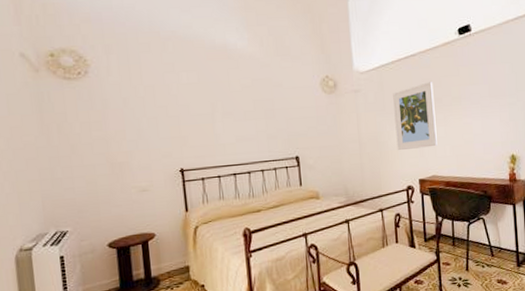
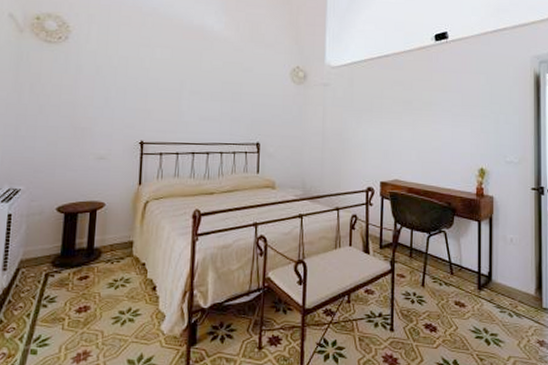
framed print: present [393,82,437,150] -> none [361,84,404,150]

